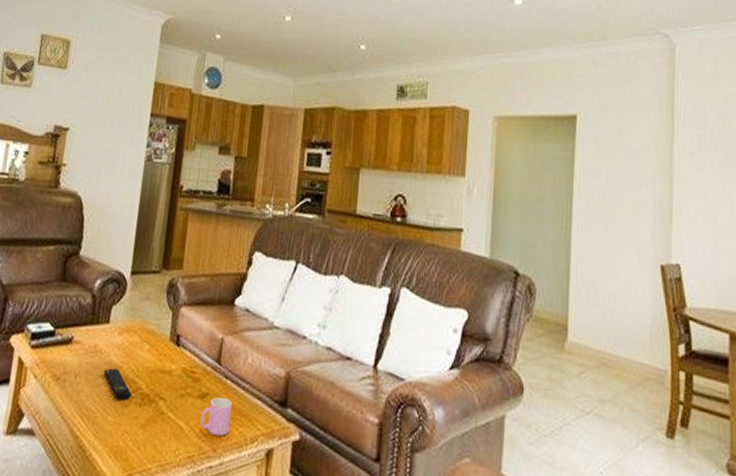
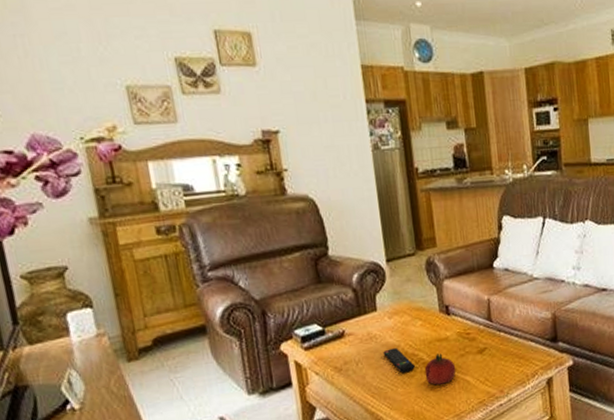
fruit: none [139,386,173,425] -> present [424,353,456,385]
cup: present [200,397,232,437] -> none [483,348,512,380]

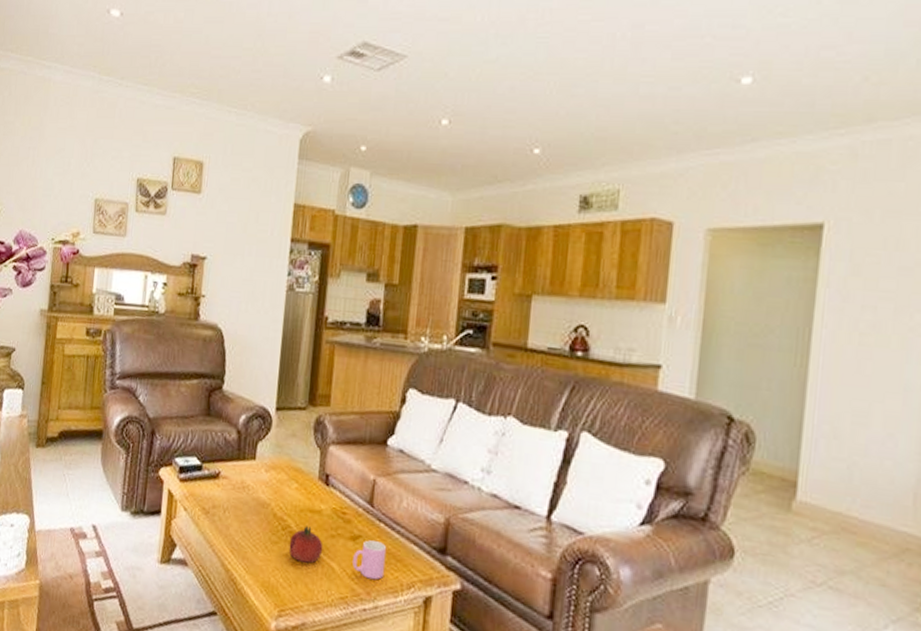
remote control: present [383,348,415,373] -> none [252,505,281,537]
cup: none [483,348,512,380] -> present [352,540,386,580]

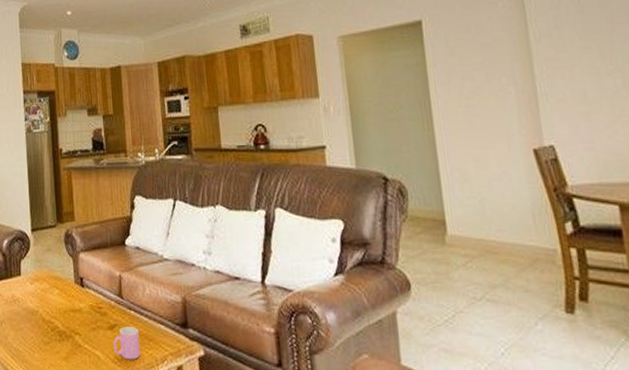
fruit: present [289,525,323,564] -> none [59,323,88,356]

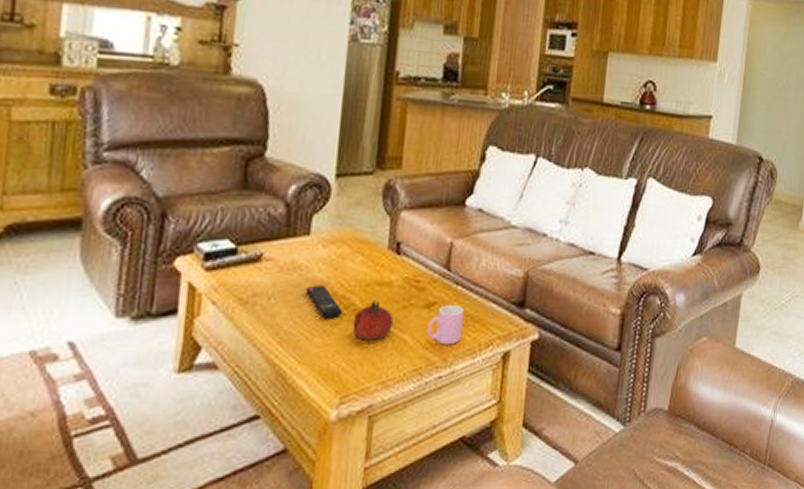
remote control: none [24,313,50,339] -> present [306,285,342,319]
fruit: none [59,323,88,356] -> present [352,299,394,340]

